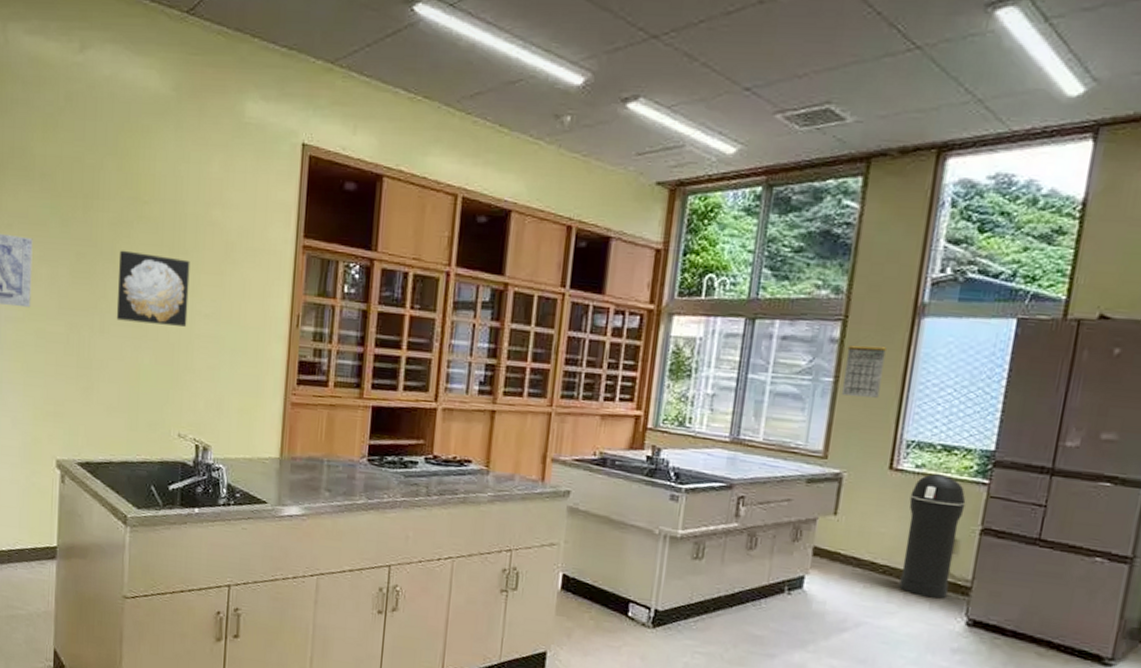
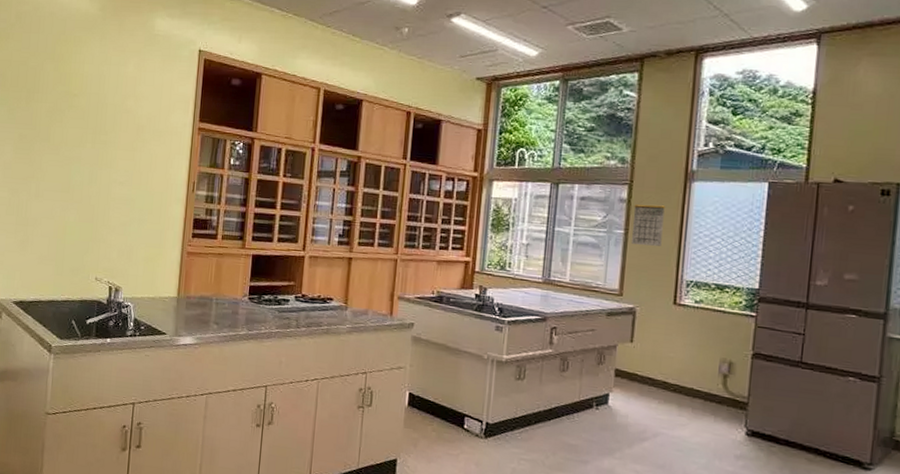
wall art: present [116,250,190,327] -> none [49,132,109,192]
trash can: present [899,474,966,599] -> none [688,308,738,413]

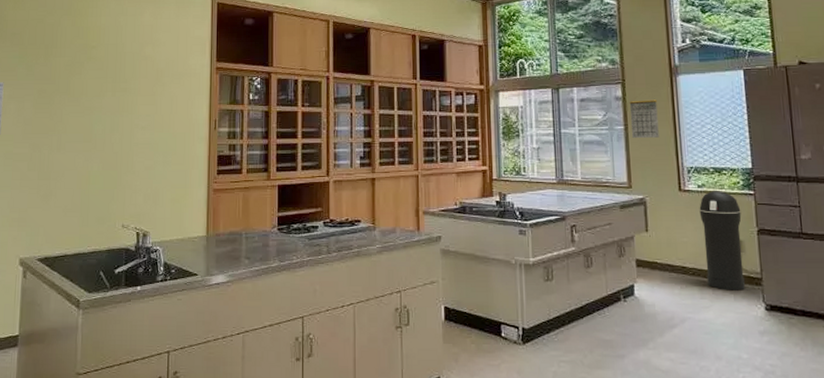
trash can: none [688,308,738,413] -> present [699,191,745,291]

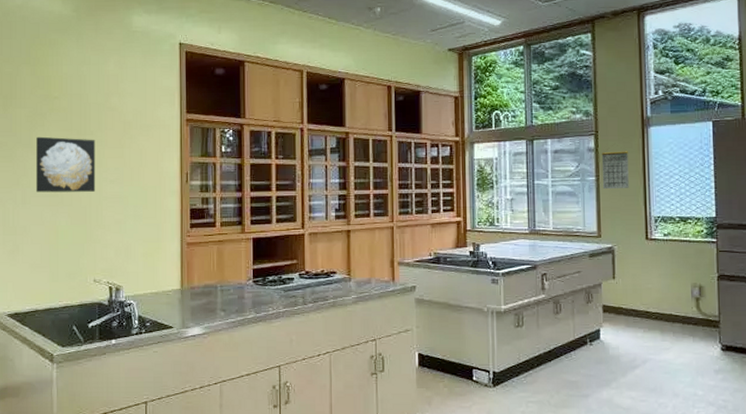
wall art: none [70,84,129,138] -> present [35,136,96,193]
trash can: present [699,191,745,291] -> none [664,239,704,333]

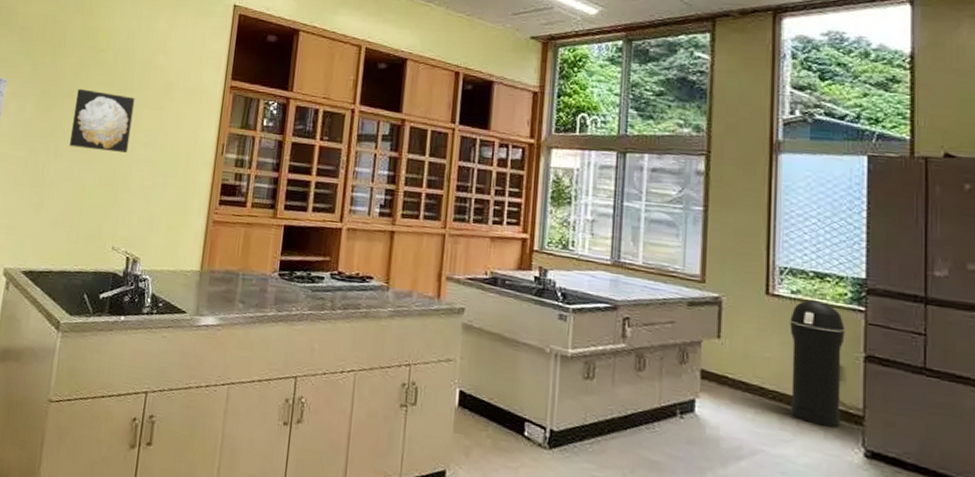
calendar: present [601,151,629,189] -> none [711,178,750,226]
trash can: none [664,239,704,333] -> present [790,300,845,428]

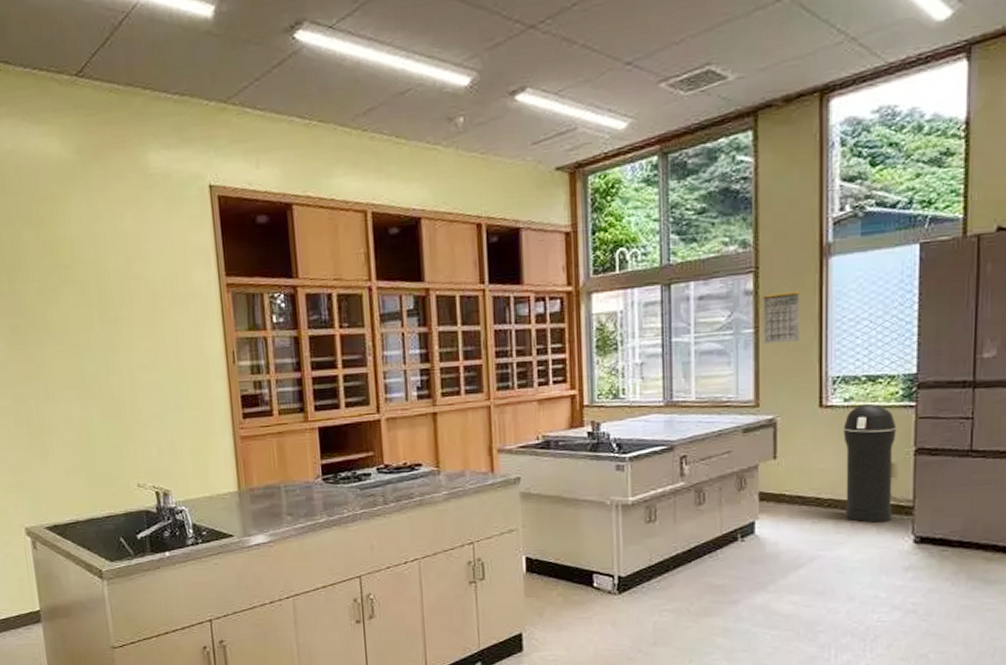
wall art: present [69,88,135,153] -> none [51,316,128,385]
calendar: none [711,178,750,226] -> present [763,291,801,343]

